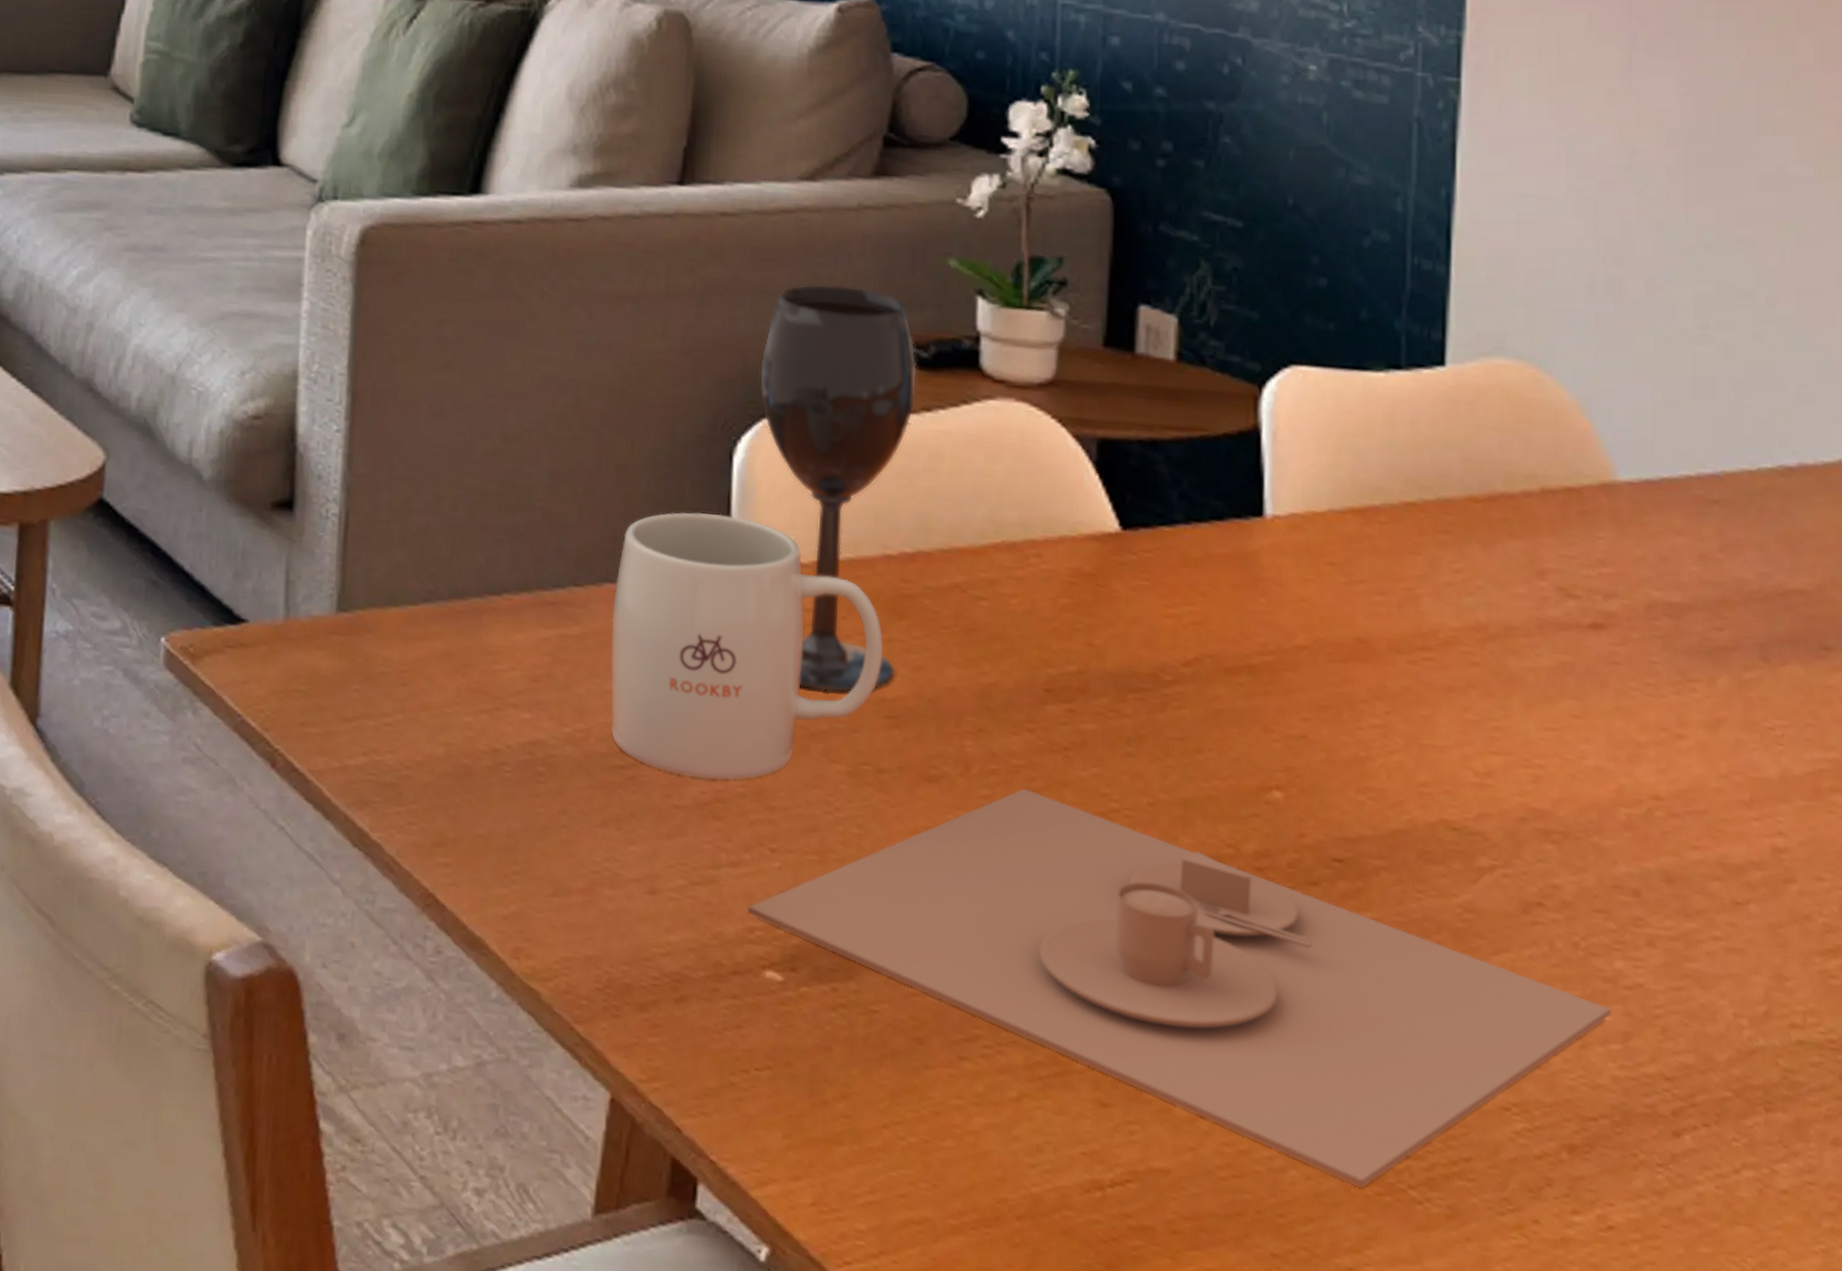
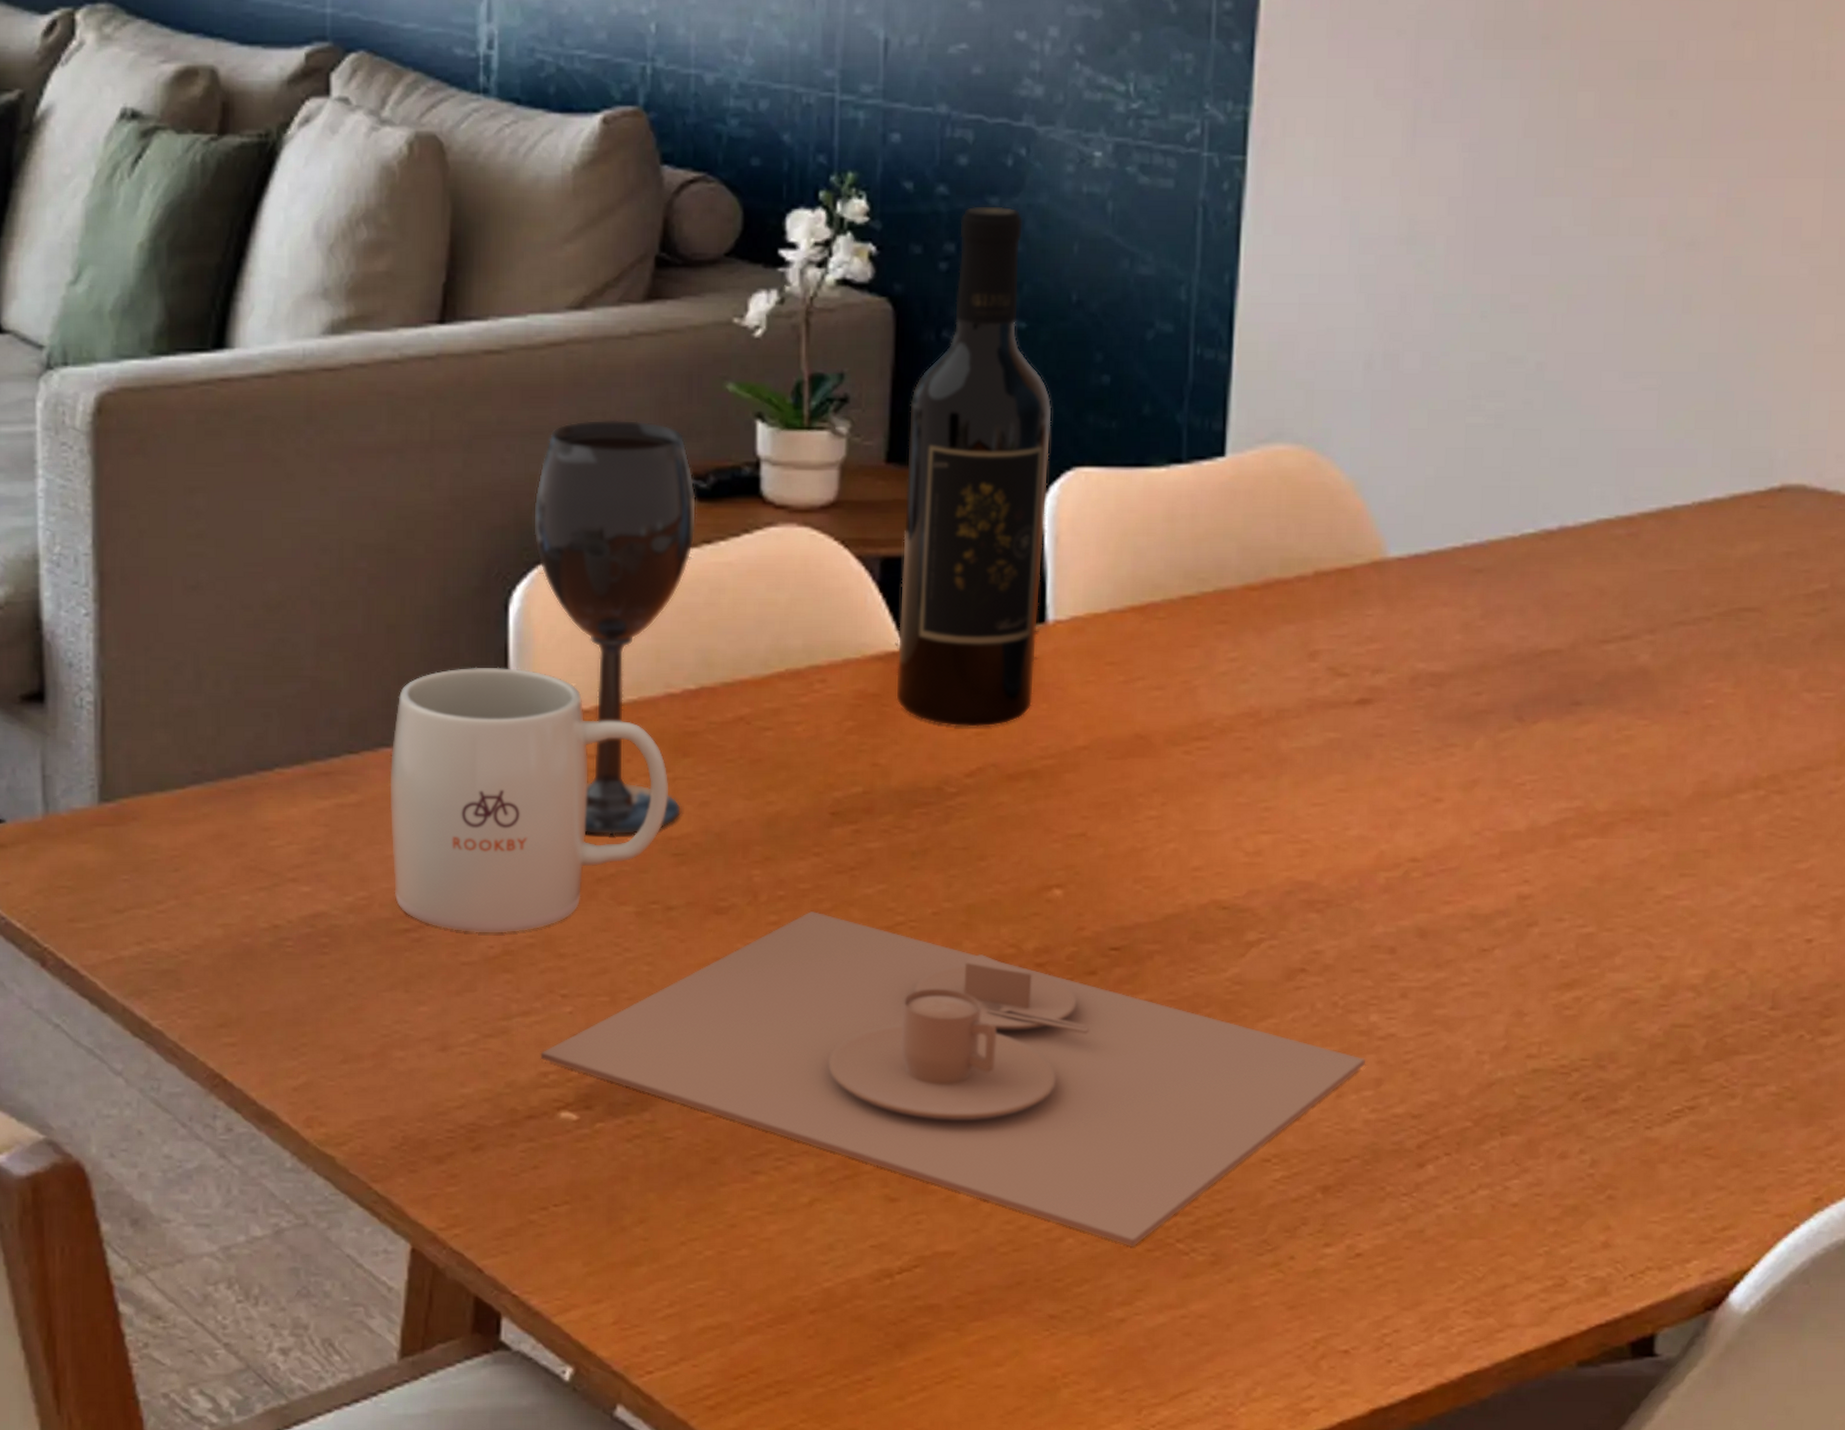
wine bottle: none [1112,108,1269,616] -> present [896,206,1052,727]

